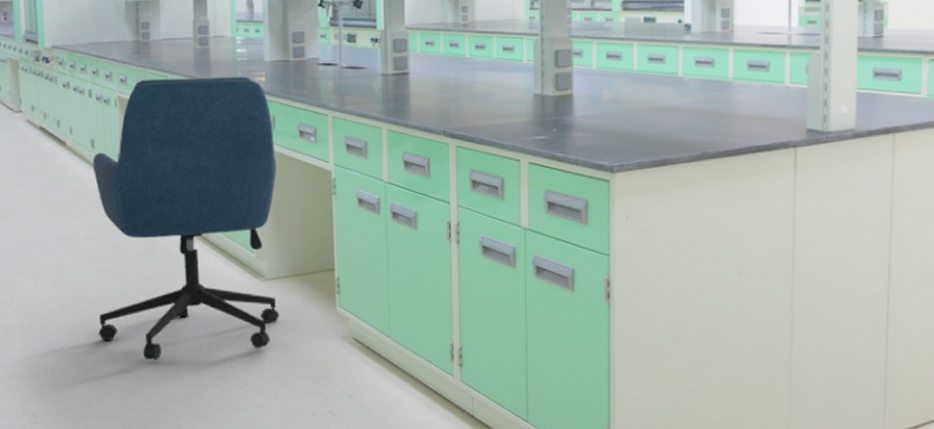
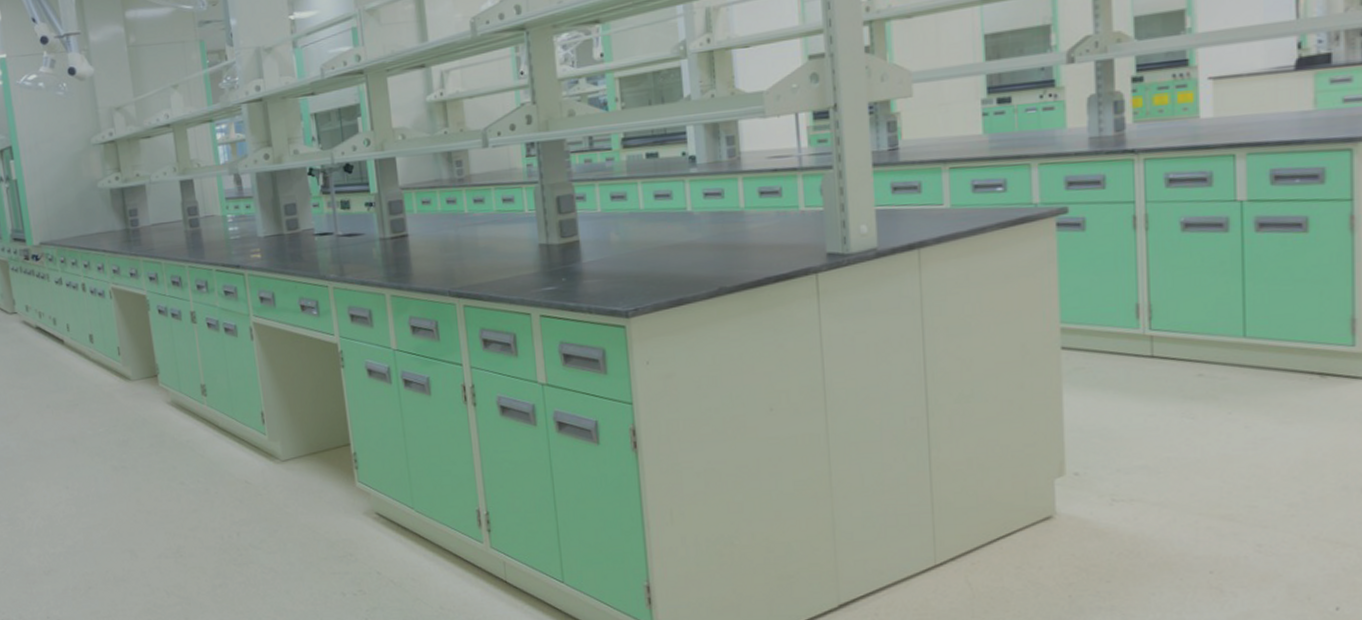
office chair: present [93,76,279,360] -> none [93,254,298,554]

